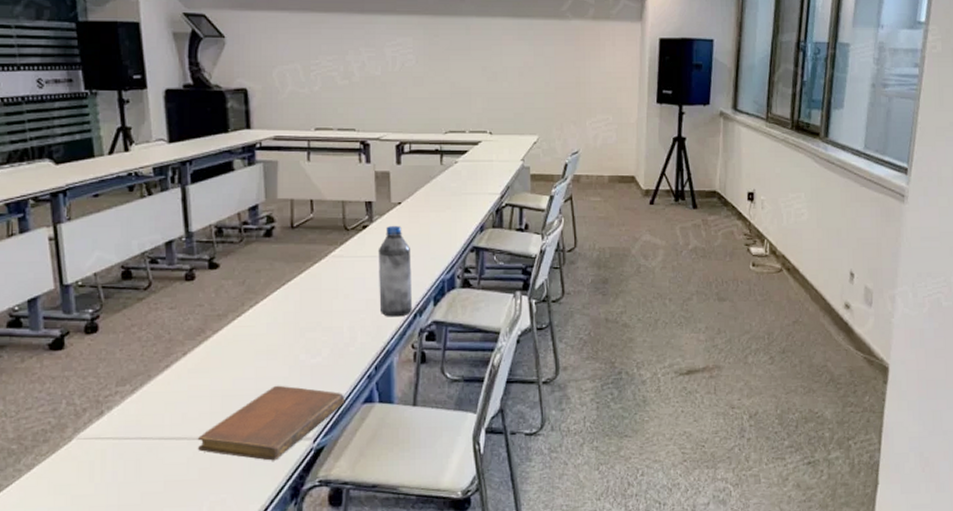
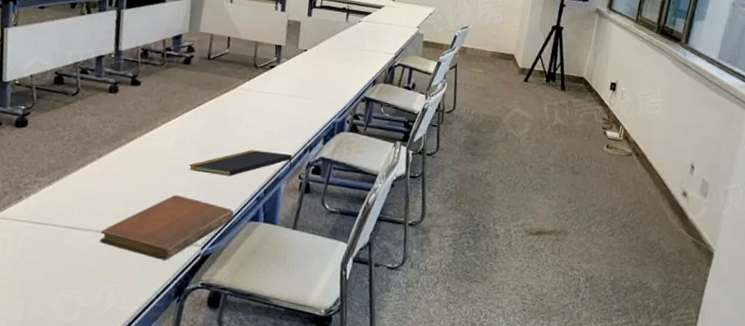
notepad: none [286,322,402,357] -> present [188,150,292,176]
water bottle: present [378,225,412,317] -> none [275,68,310,150]

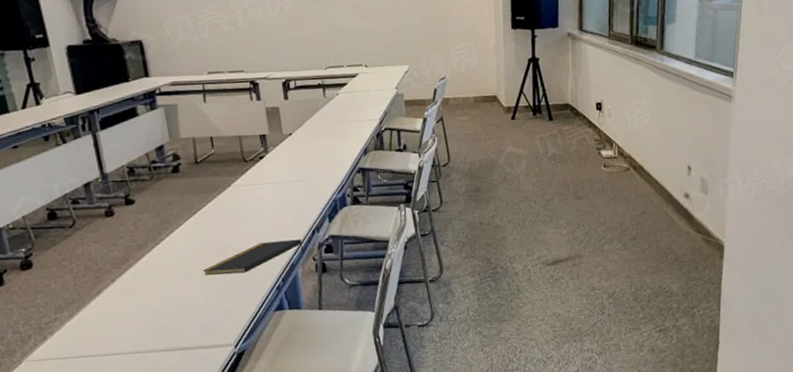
notebook: present [100,194,235,261] -> none [132,301,259,367]

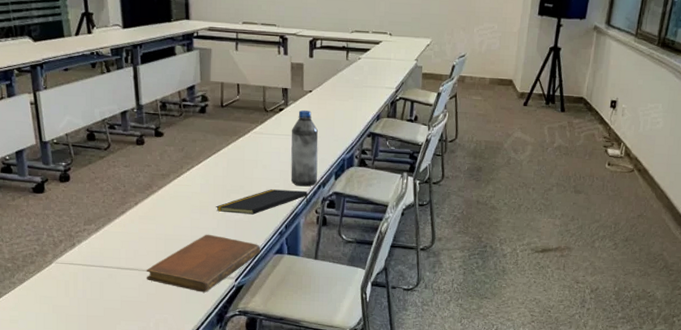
notebook: none [132,301,259,367] -> present [146,234,261,293]
water bottle: none [275,154,310,235] -> present [291,109,319,187]

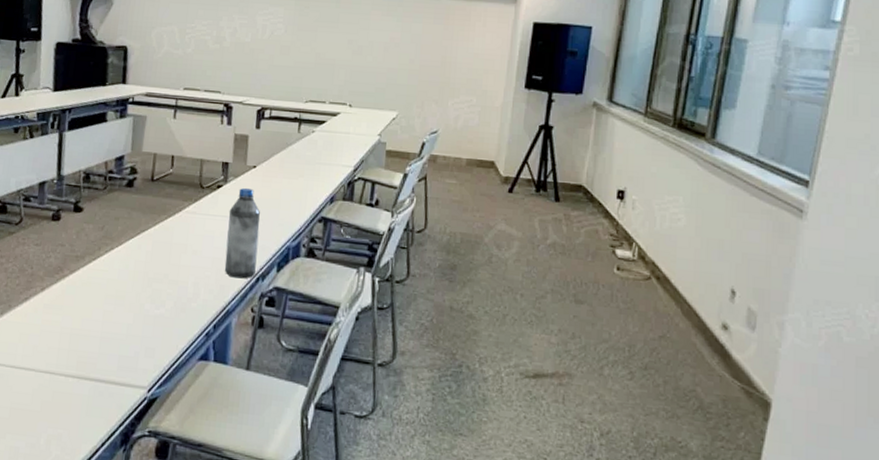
notebook: present [146,234,261,293] -> none [43,330,183,405]
notepad: present [215,189,308,215] -> none [133,279,244,310]

